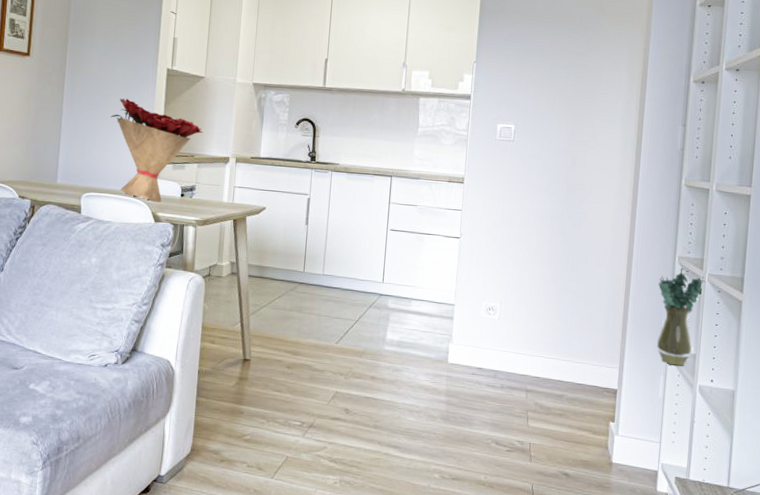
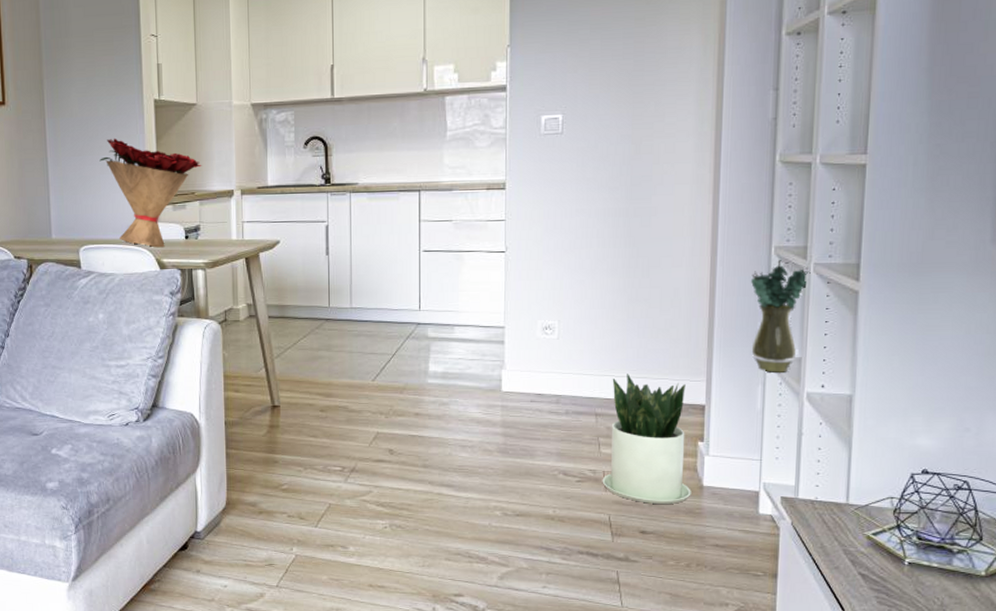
planter: none [528,356,602,478] -> present [602,374,691,504]

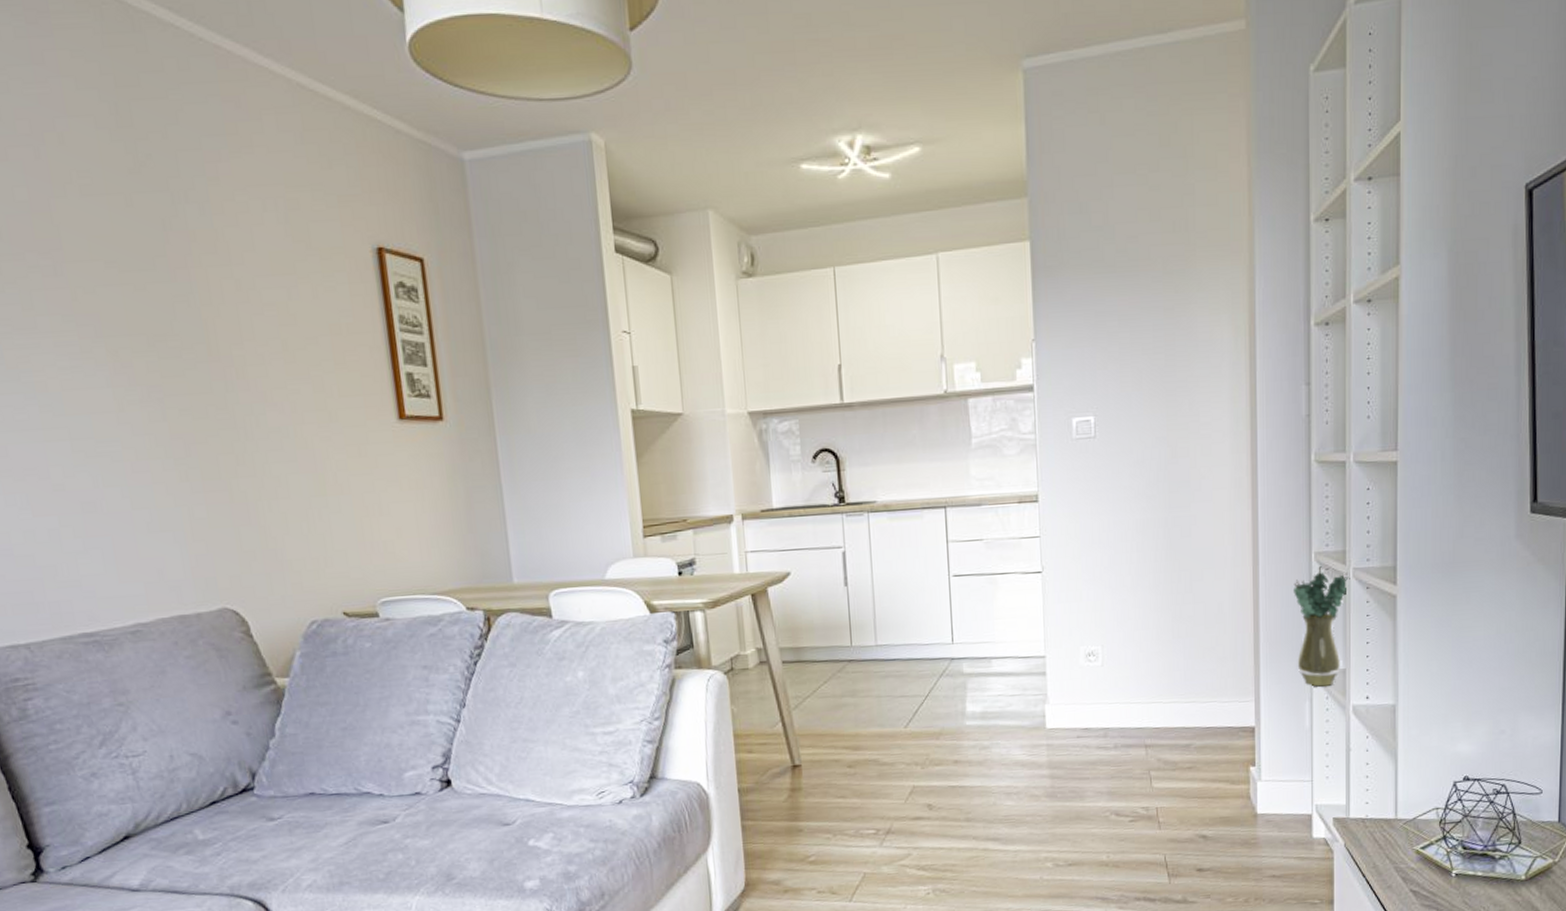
flower bouquet: present [99,138,202,248] -> none [568,457,694,588]
planter: present [602,374,691,504] -> none [1155,699,1246,838]

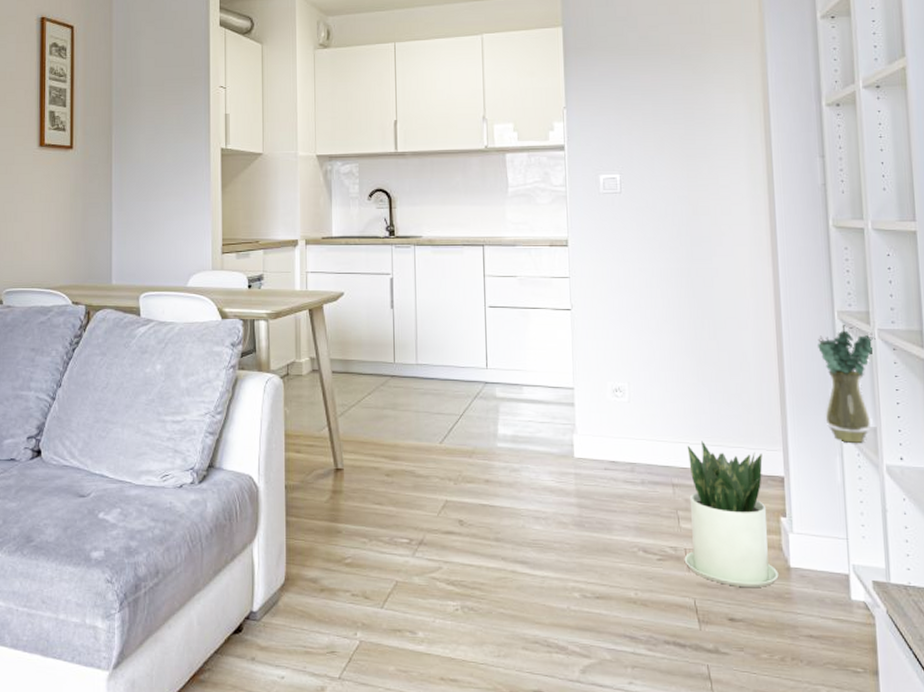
planter: none [1155,699,1246,838] -> present [684,441,779,587]

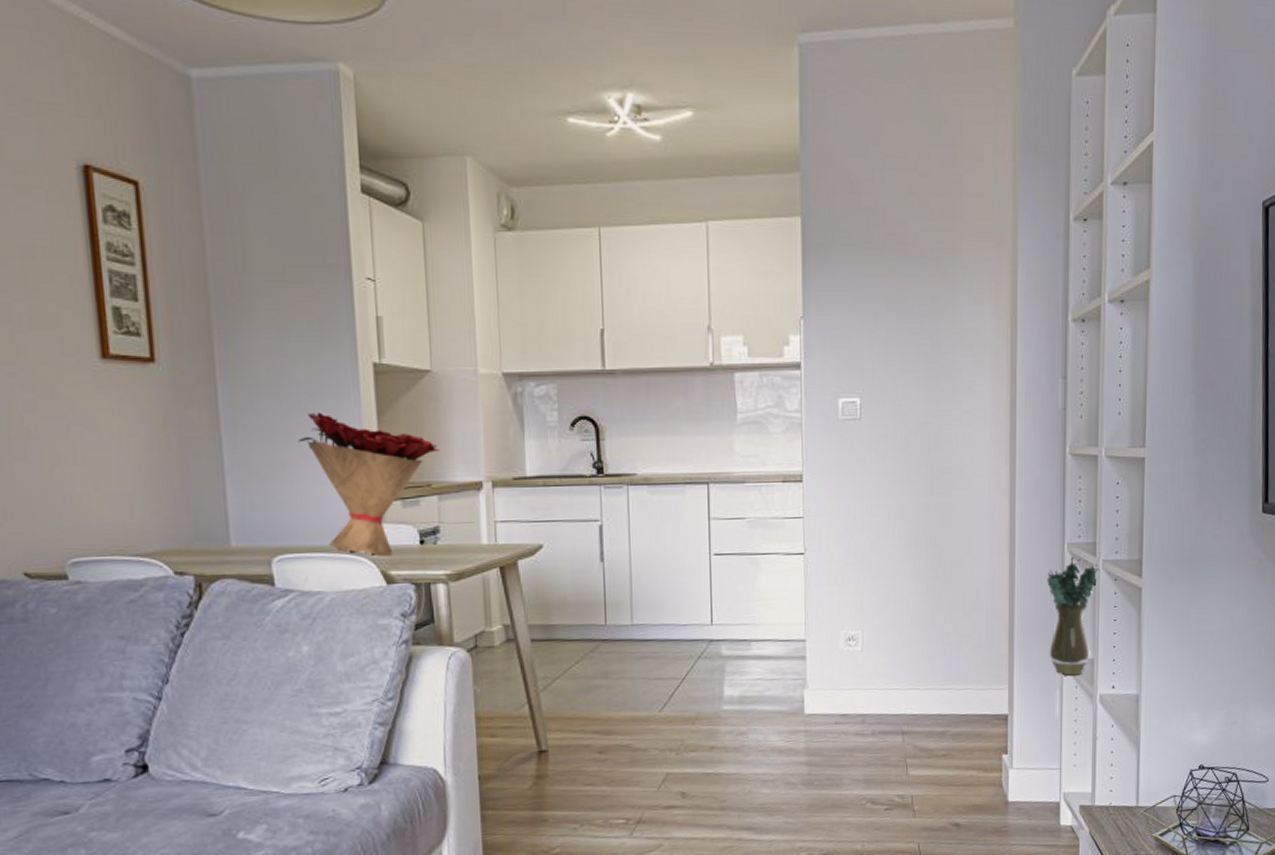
flower bouquet: none [164,184,267,297] -> present [298,411,440,557]
planter: present [684,441,779,587] -> none [910,685,997,827]

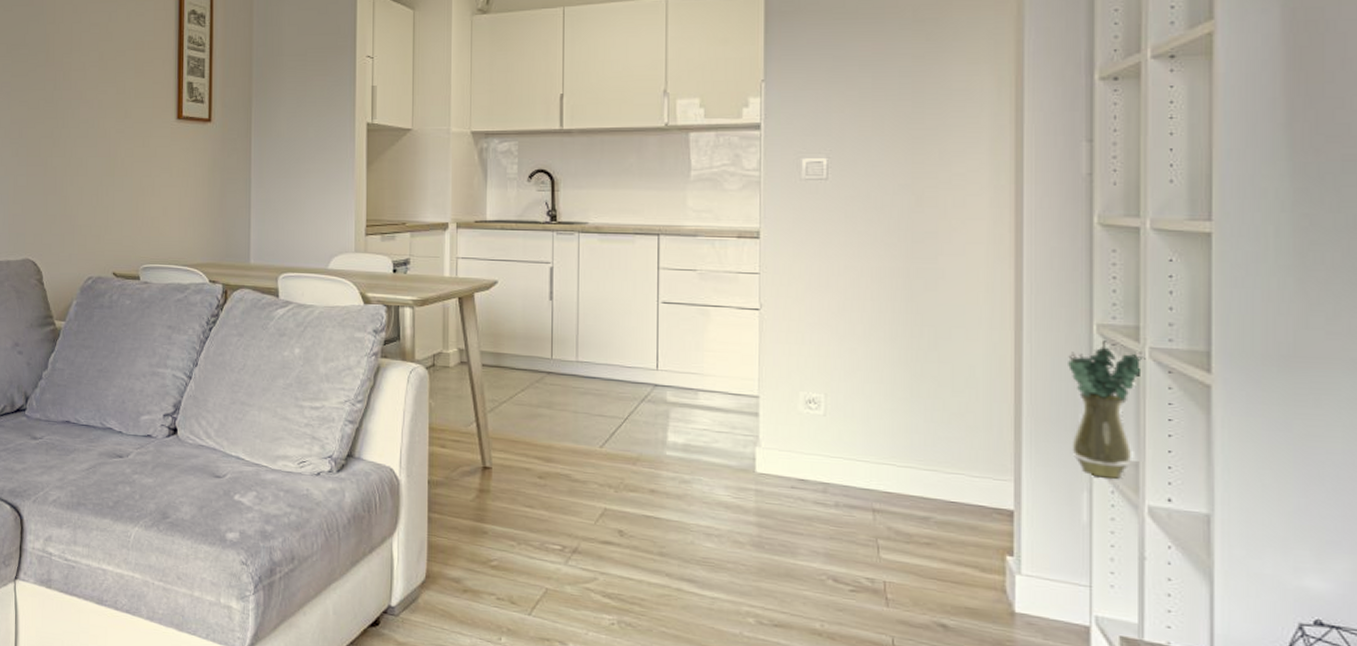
flower bouquet: present [298,411,440,557] -> none [305,161,415,281]

